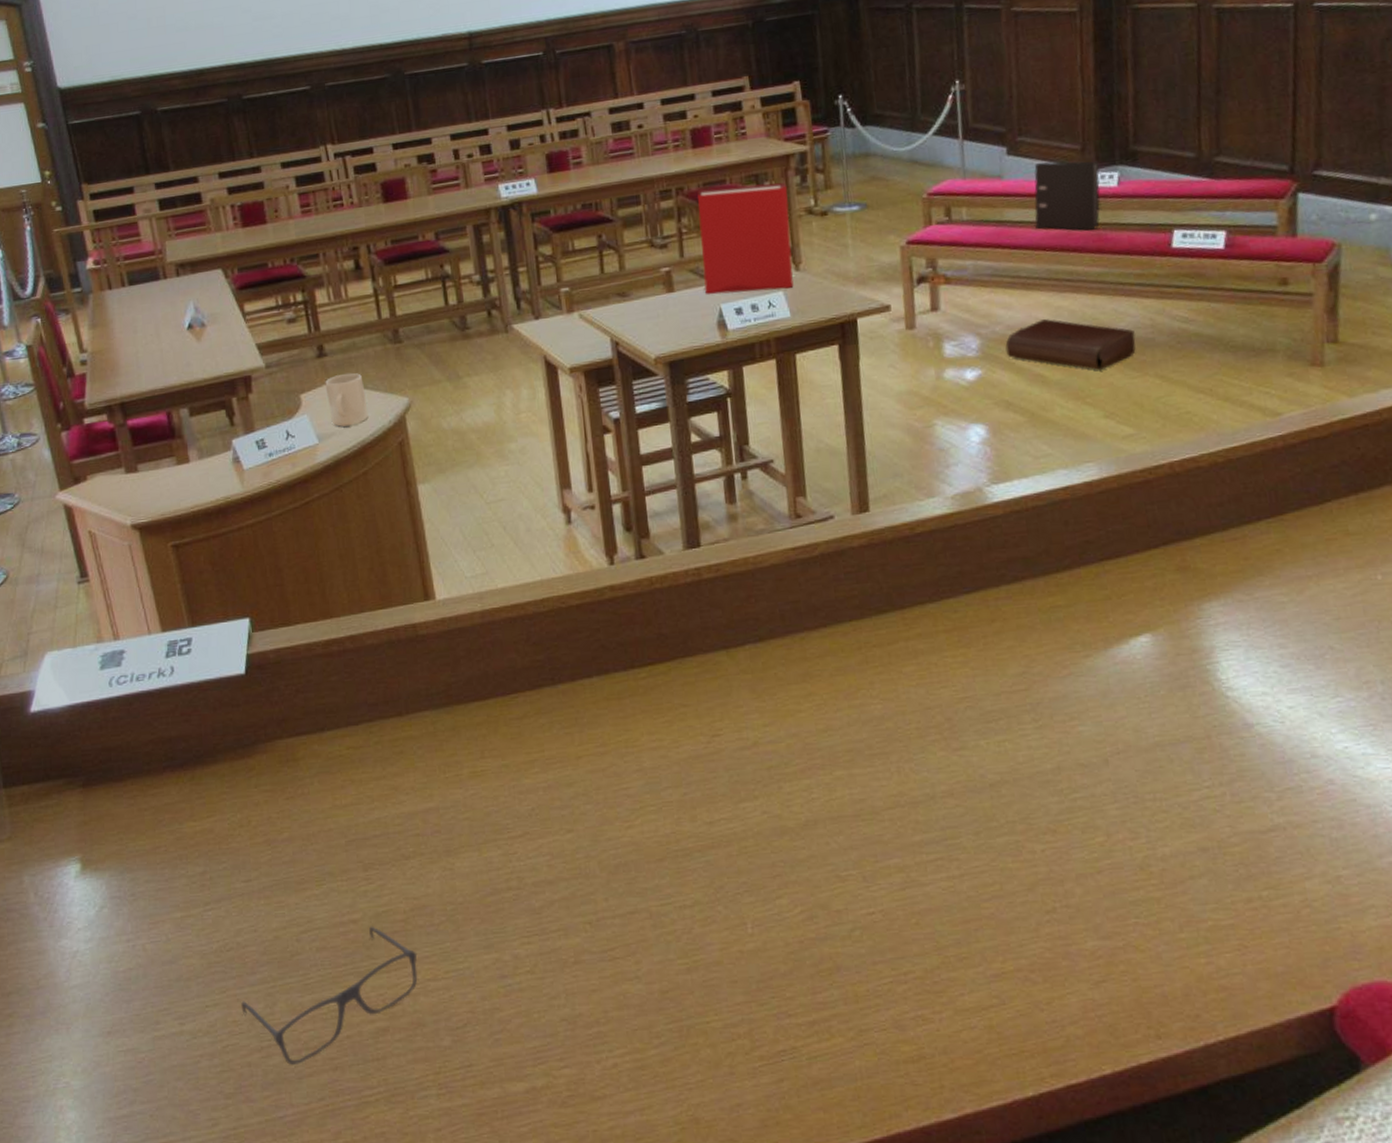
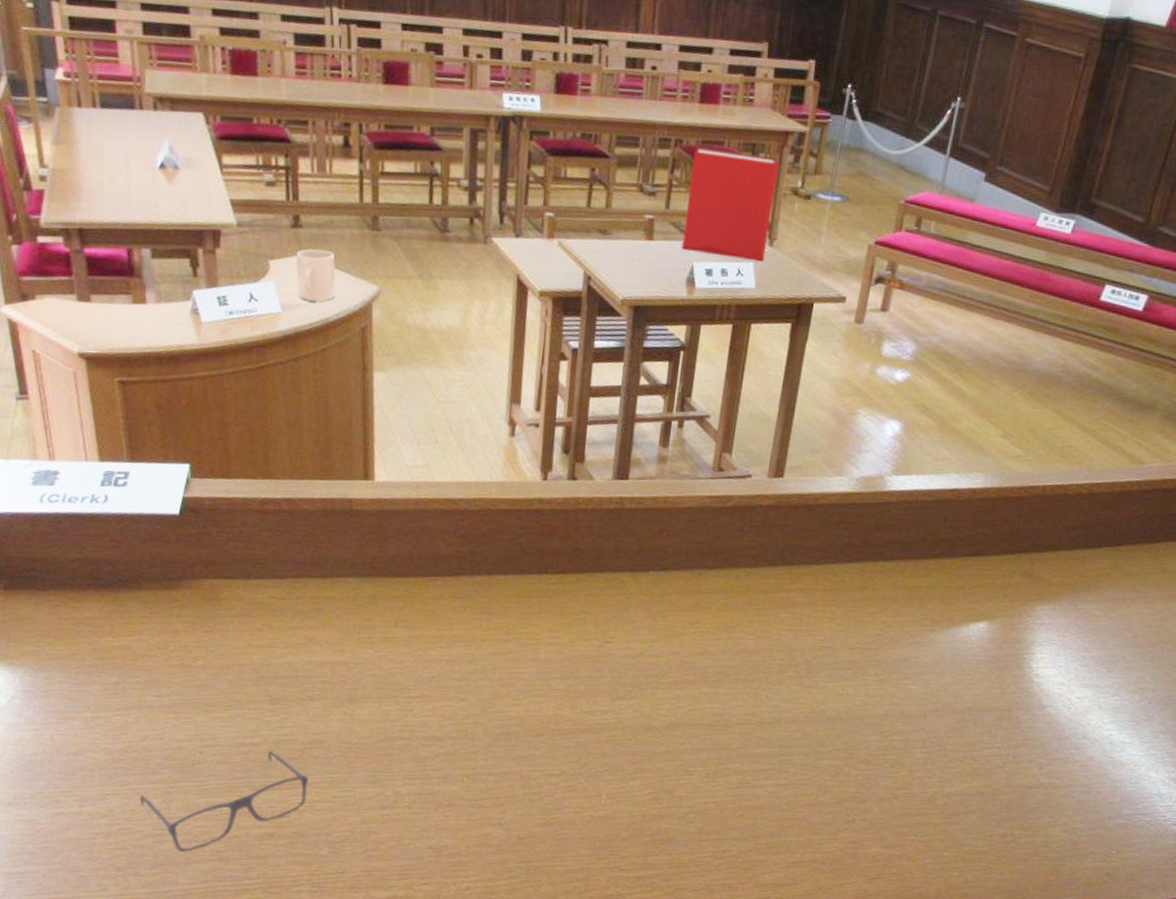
briefcase: present [1005,319,1136,370] -> none [935,340,1048,395]
binder: present [1034,161,1101,231] -> none [990,194,1062,268]

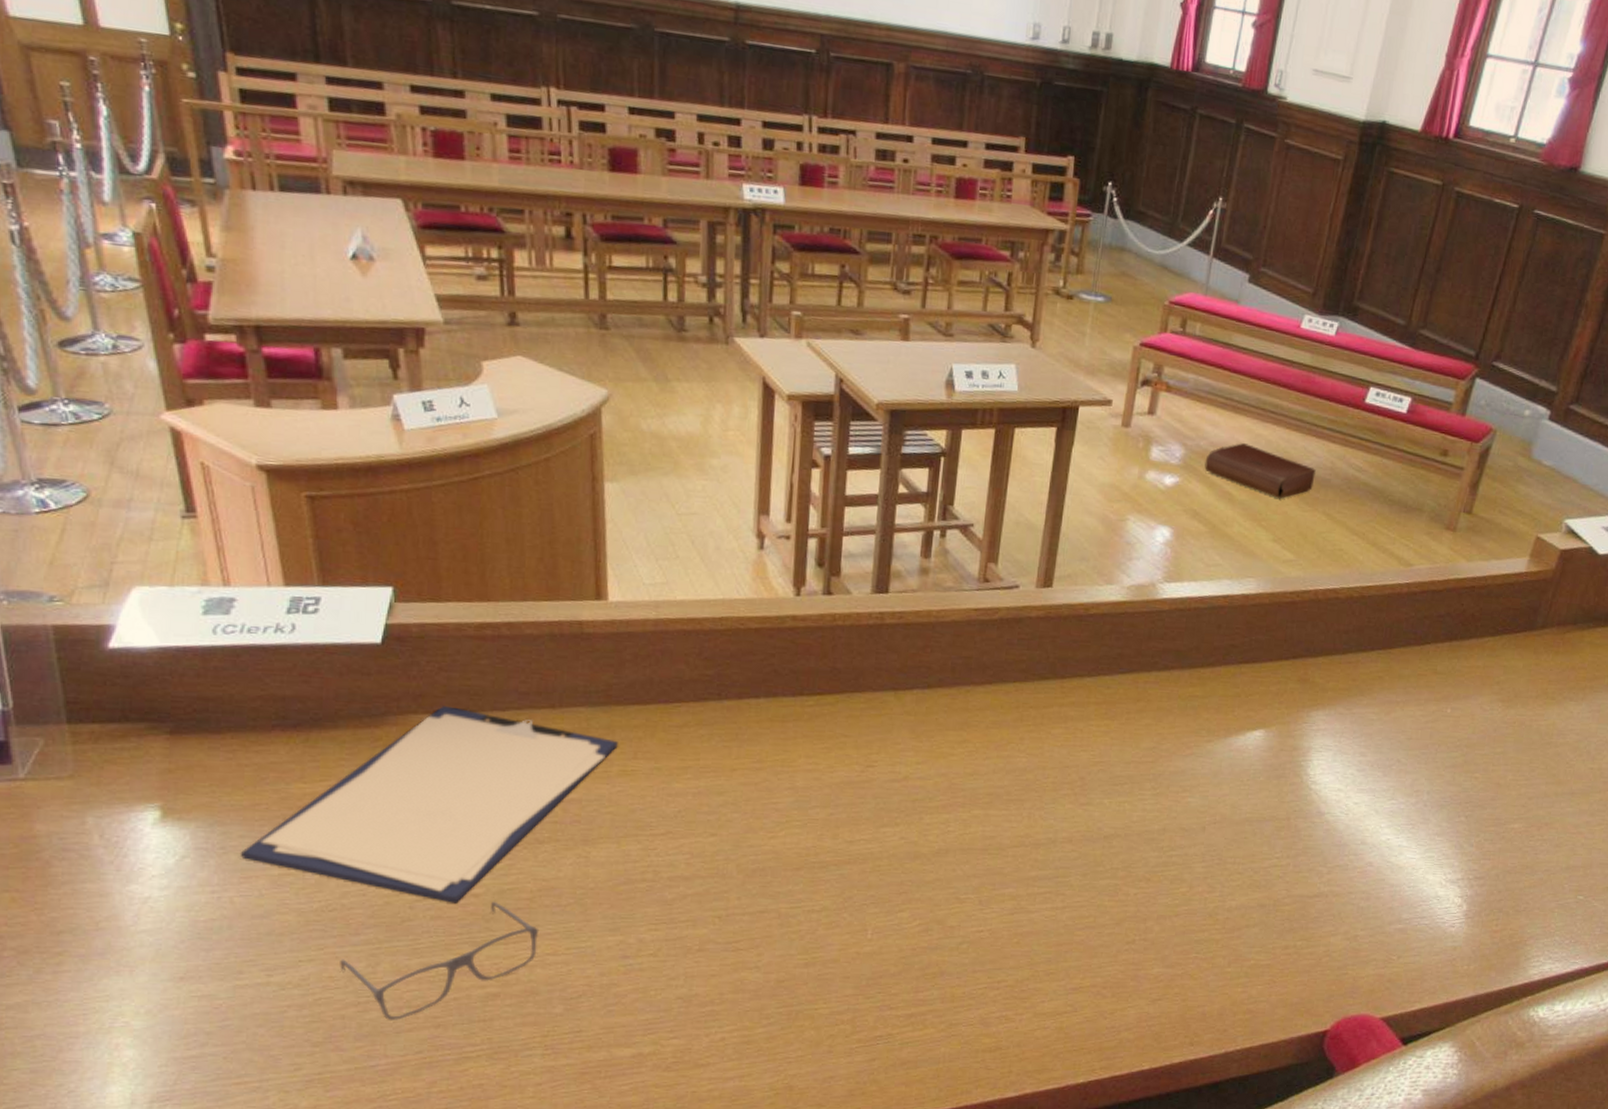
notepad: none [59,572,381,751] -> present [240,706,618,903]
cup: present [296,248,336,302] -> none [513,349,560,407]
book: present [681,146,780,261] -> none [939,243,1041,363]
briefcase: none [935,340,1048,395] -> present [1204,443,1316,499]

